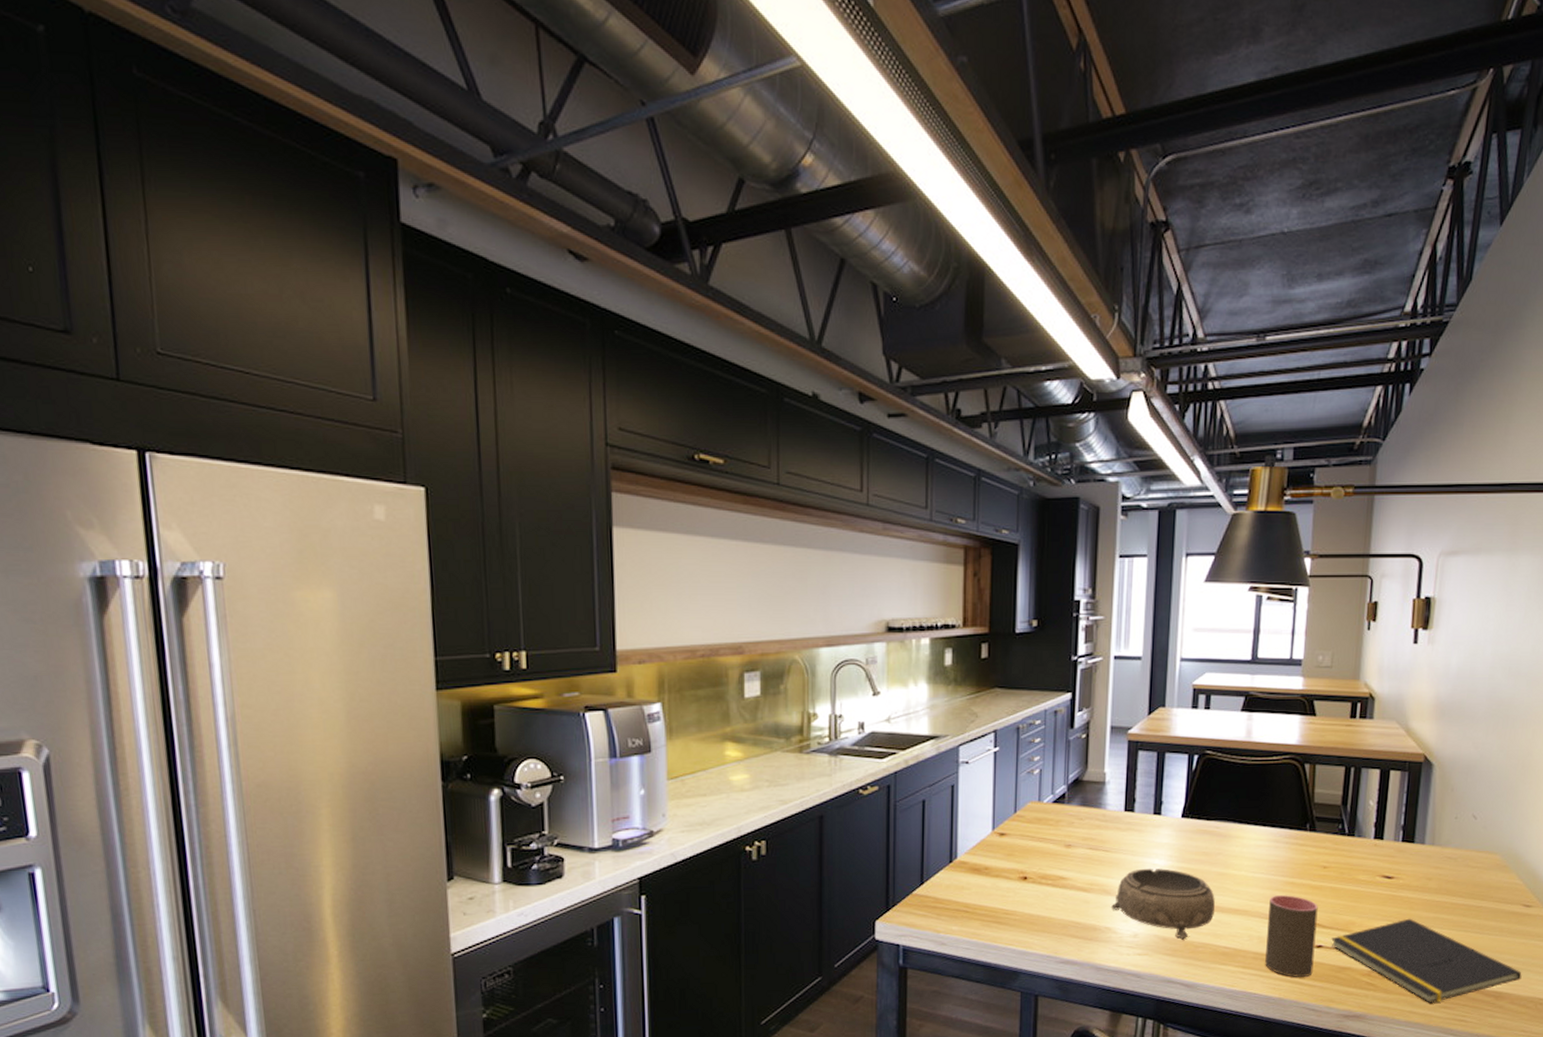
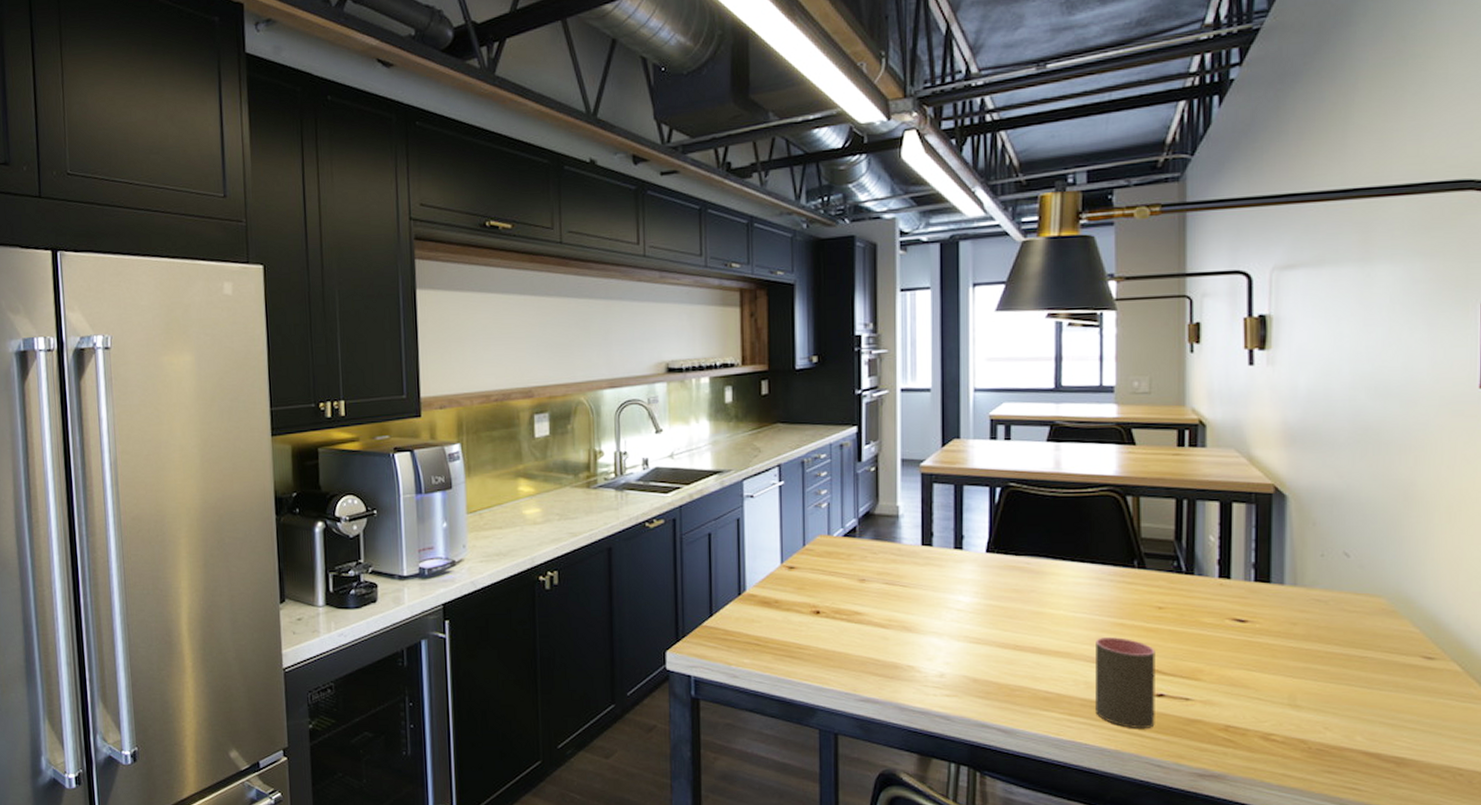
decorative bowl: present [1112,868,1216,940] -> none [913,604,1032,682]
notepad: present [1331,918,1522,1003] -> none [1175,667,1431,766]

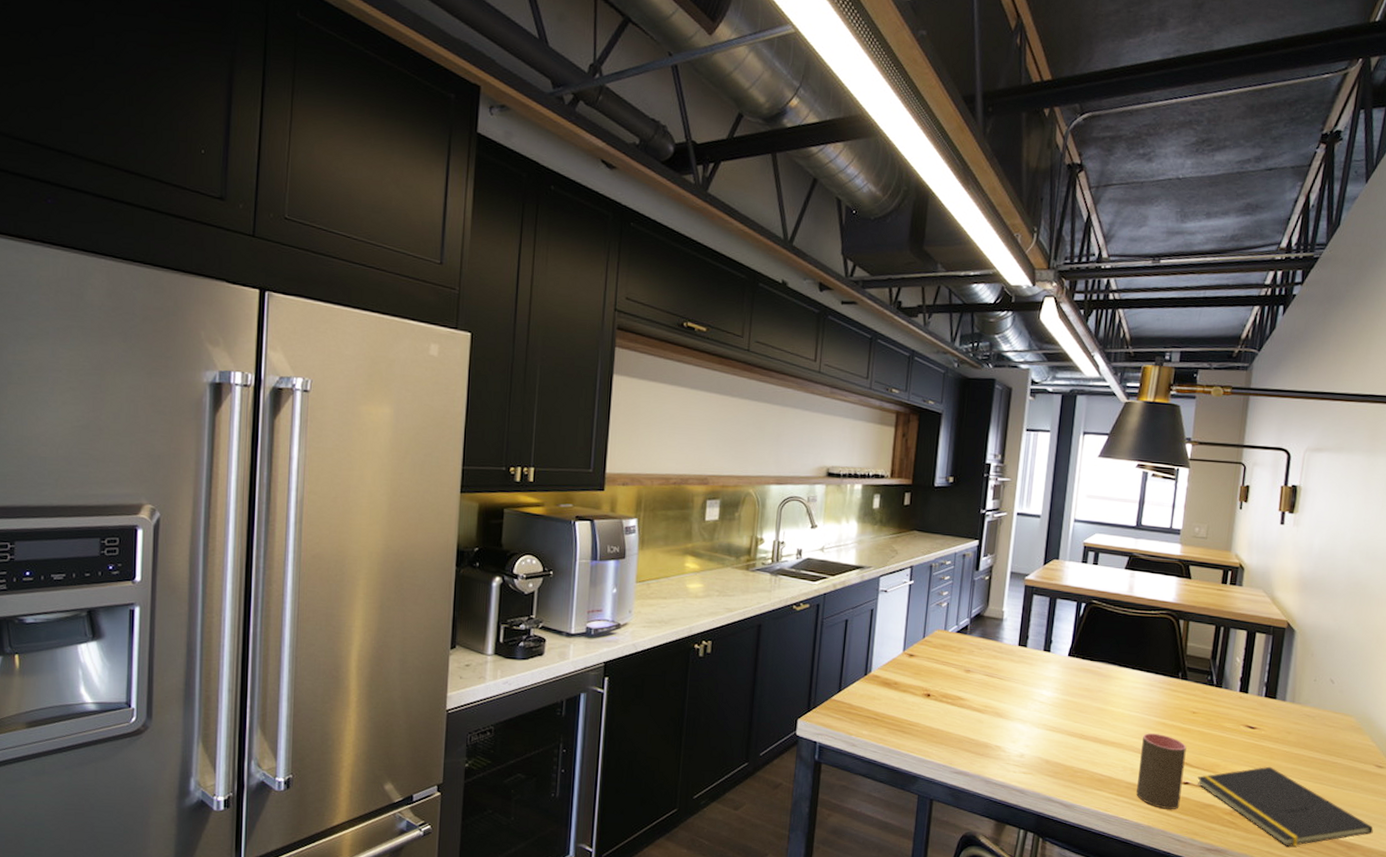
notepad: none [1175,667,1431,766] -> present [1197,766,1373,847]

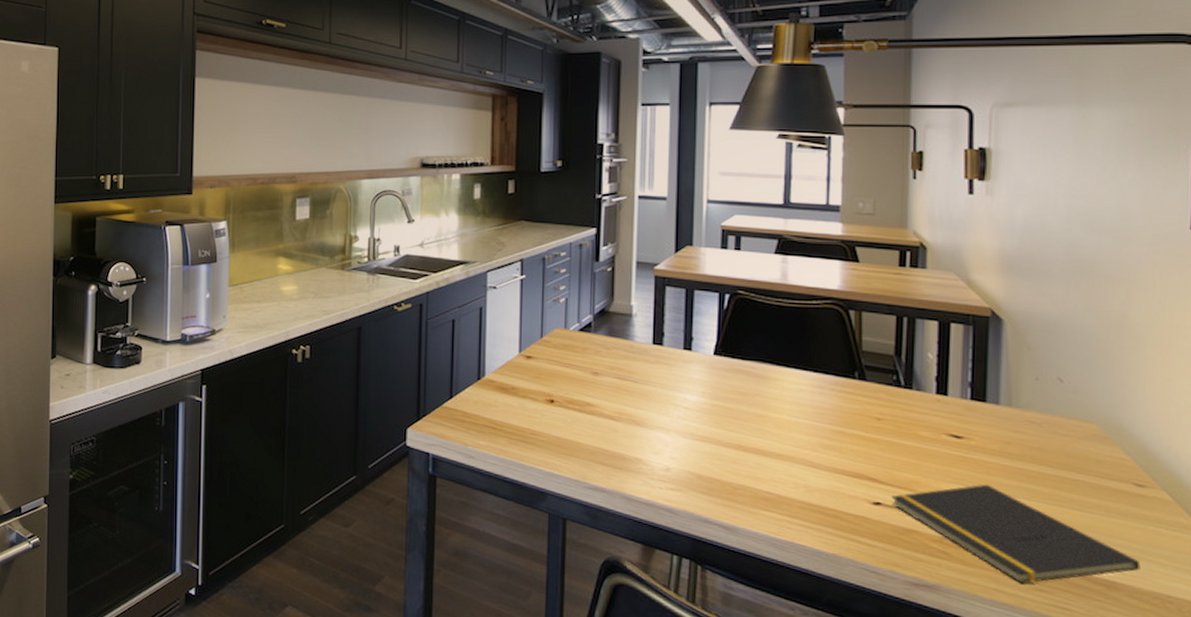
cup: present [1136,733,1187,809] -> none [814,444,874,535]

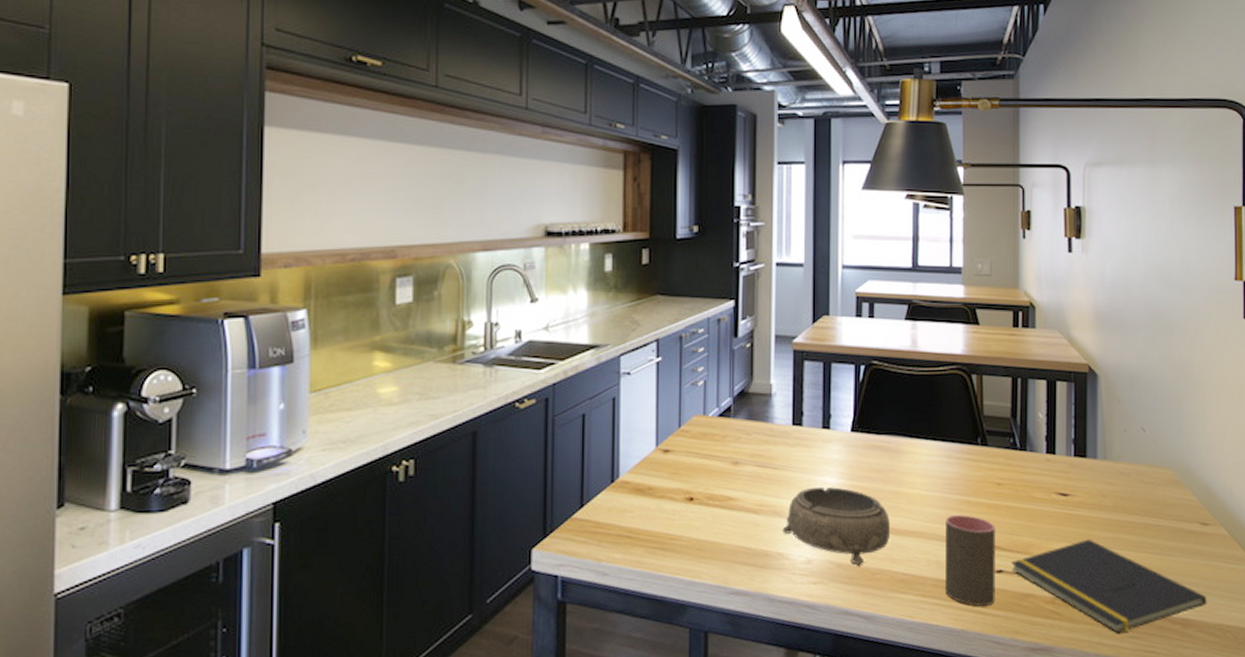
decorative bowl: none [641,402,755,480] -> present [783,486,891,566]
cup: none [814,444,874,535] -> present [945,515,996,606]

